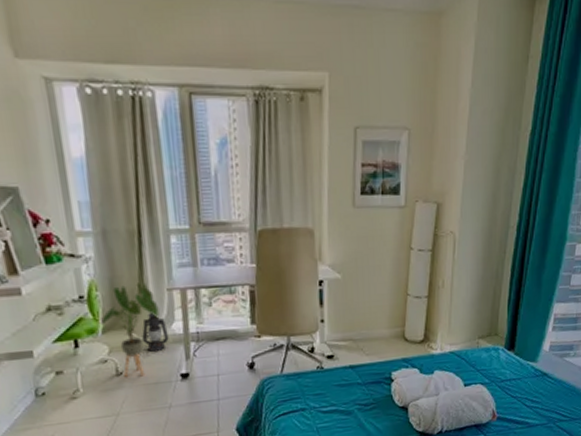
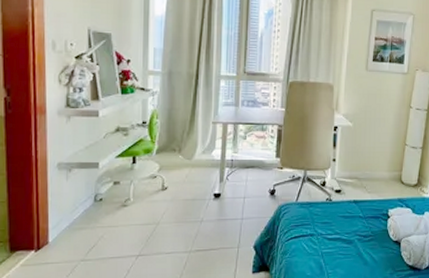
house plant: present [100,282,160,377] -> none [156,115,204,193]
lantern: present [142,313,169,353] -> none [187,141,209,174]

